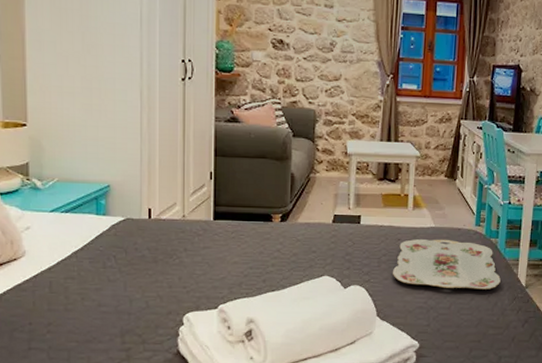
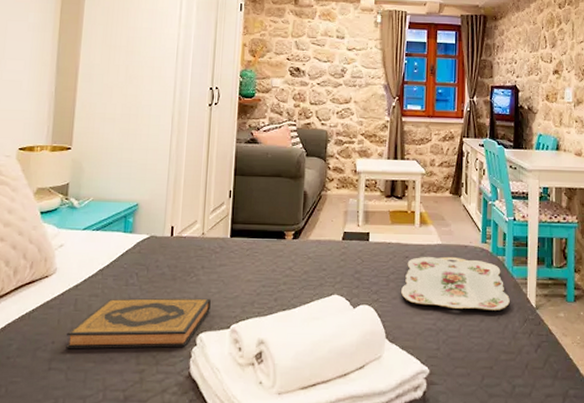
hardback book: none [44,279,196,329] -> present [66,297,211,349]

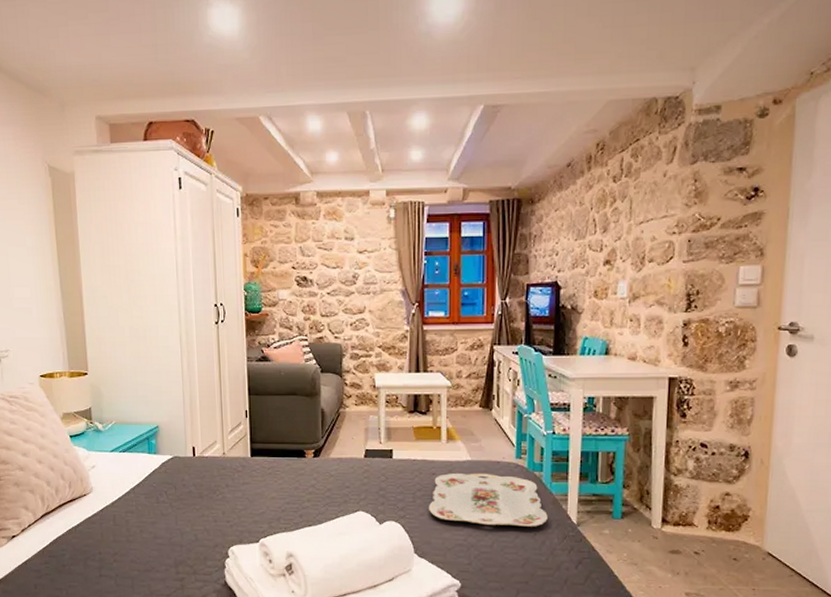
hardback book: present [66,297,211,349] -> none [111,514,238,559]

